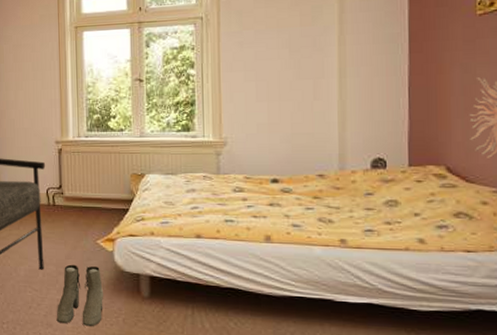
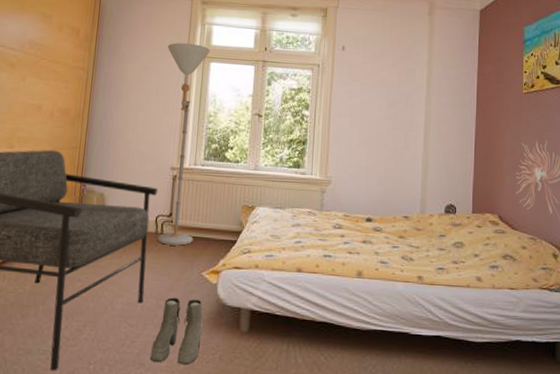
floor lamp: none [38,15,85,216] -> present [157,42,211,246]

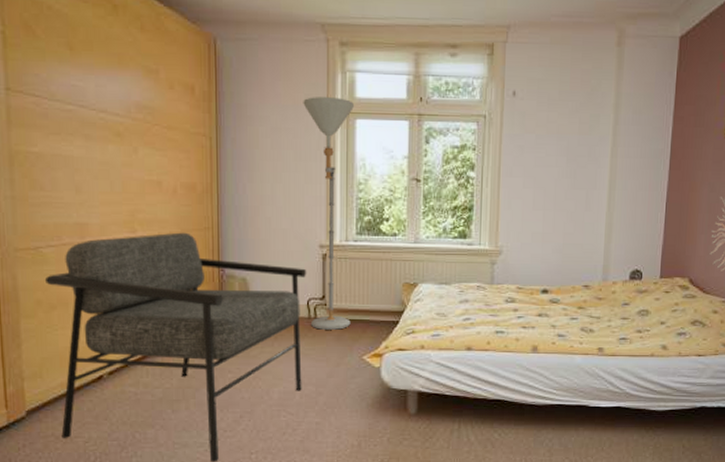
boots: present [150,297,204,365] -> none [314,383,369,450]

